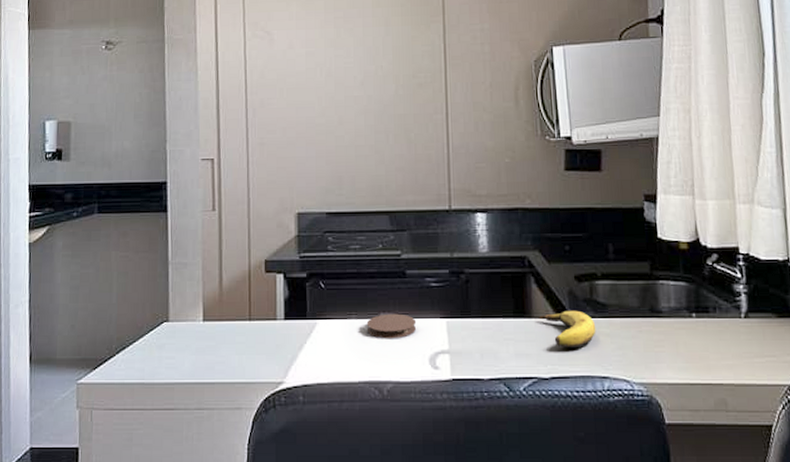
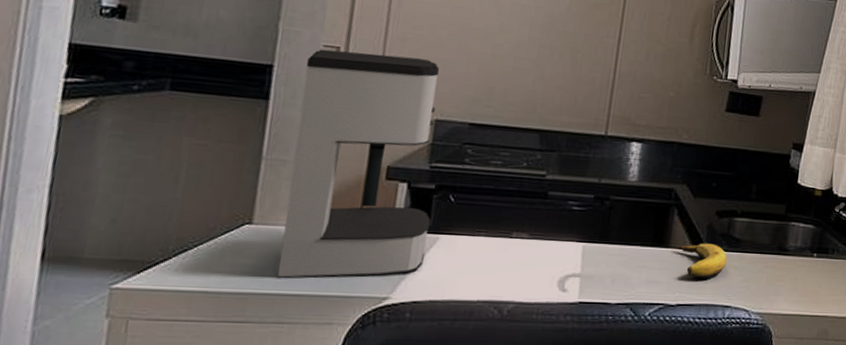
coffee maker: none [190,159,308,369] -> present [276,49,440,279]
coaster: present [366,313,417,339] -> none [495,233,551,260]

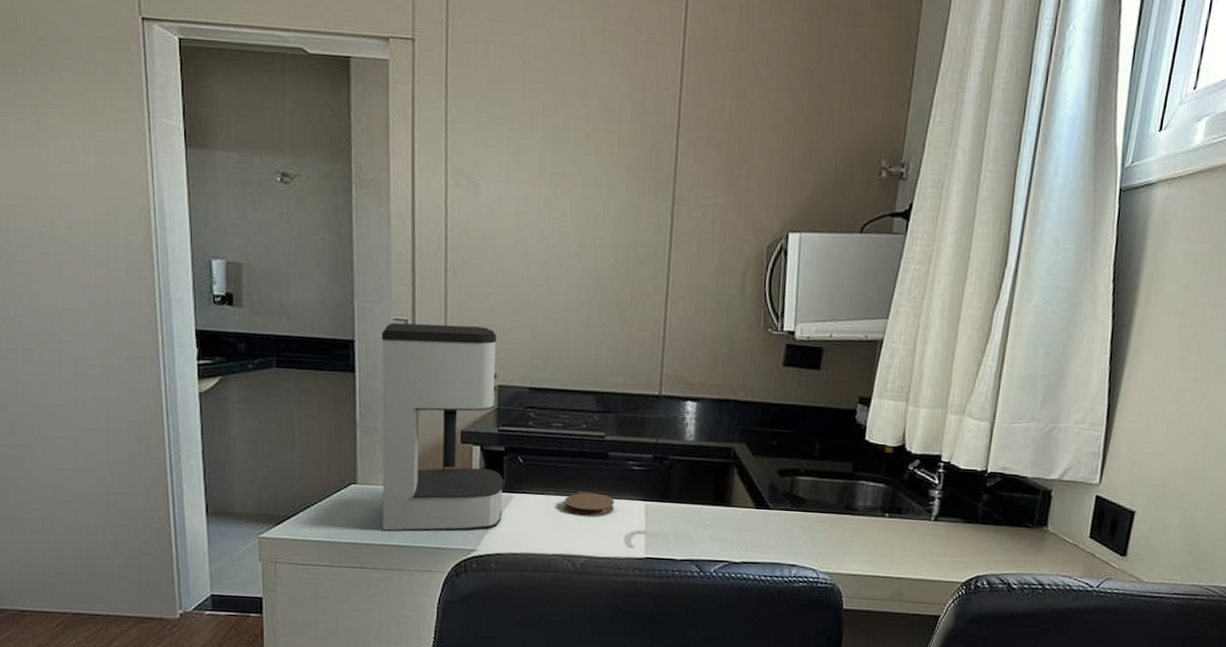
coaster: none [495,233,551,260] -> present [564,492,615,517]
banana: present [675,243,728,278] -> none [737,502,792,537]

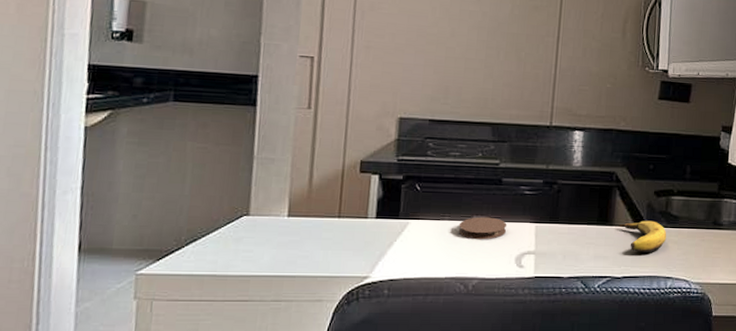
coffee maker: present [381,322,504,532] -> none [272,59,401,263]
banana: none [737,502,792,537] -> present [618,220,667,252]

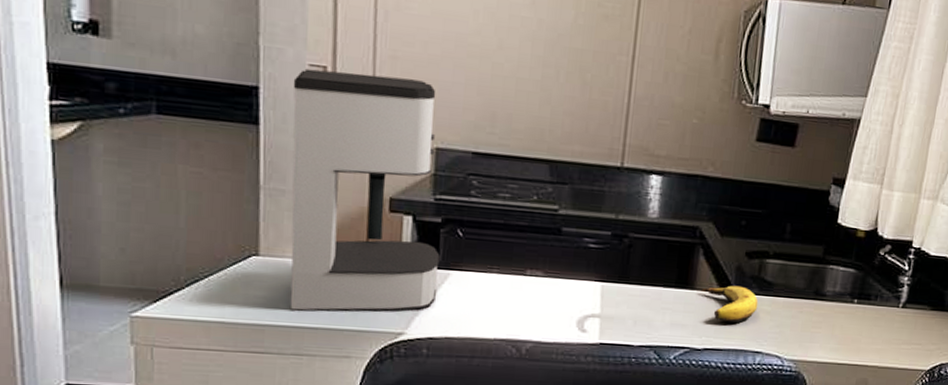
coffee maker: none [272,59,401,263] -> present [289,68,440,313]
coaster: present [458,217,507,240] -> none [509,271,568,299]

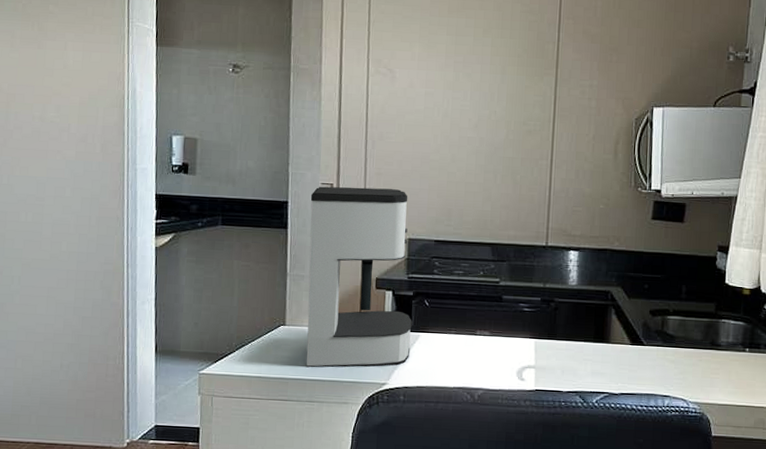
banana: present [701,285,758,323] -> none [615,339,663,371]

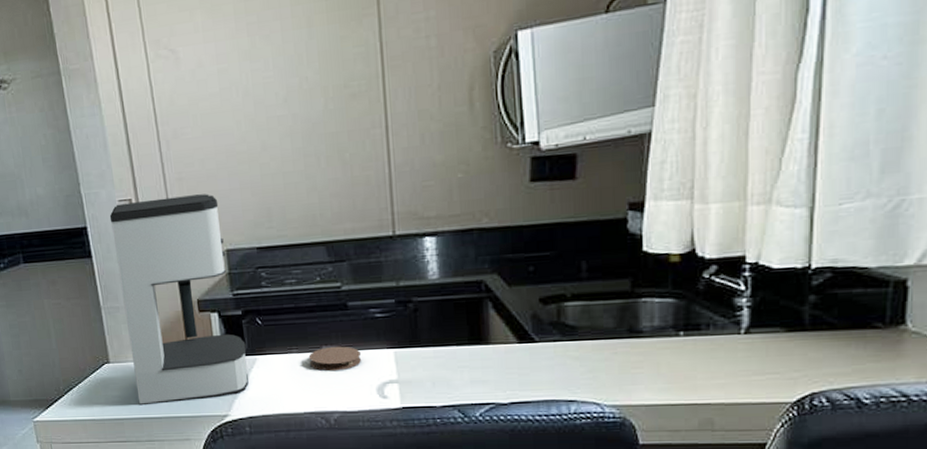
coaster: none [464,331,509,353] -> present [308,346,362,372]

